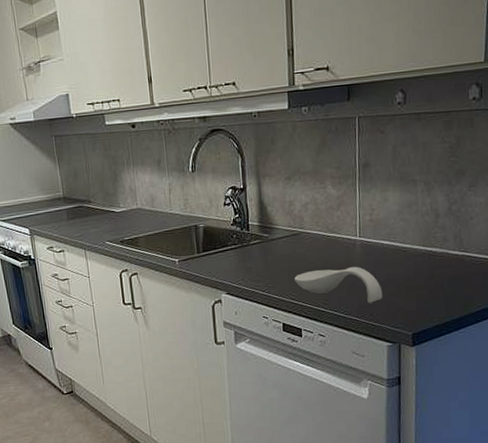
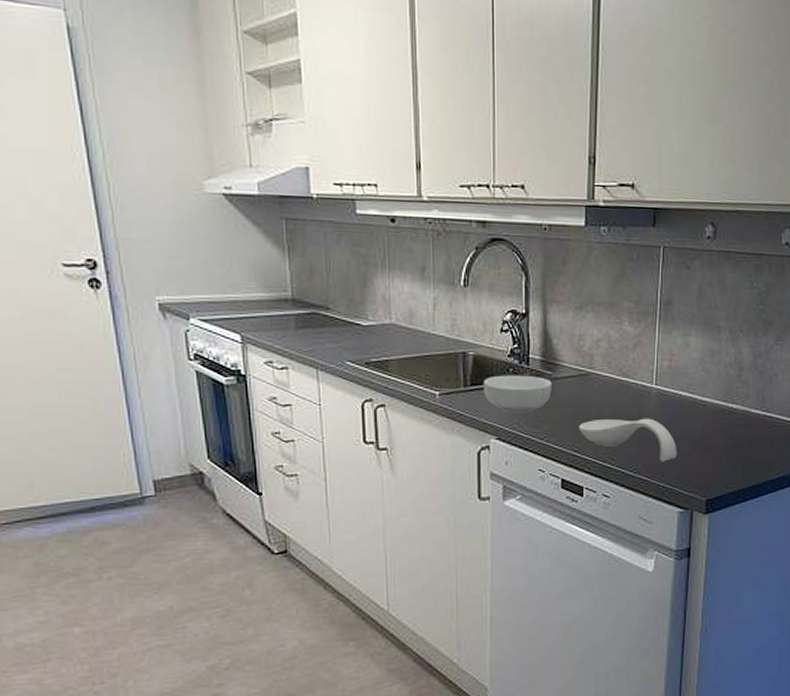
cereal bowl: none [212,239,270,272] -> present [482,375,552,413]

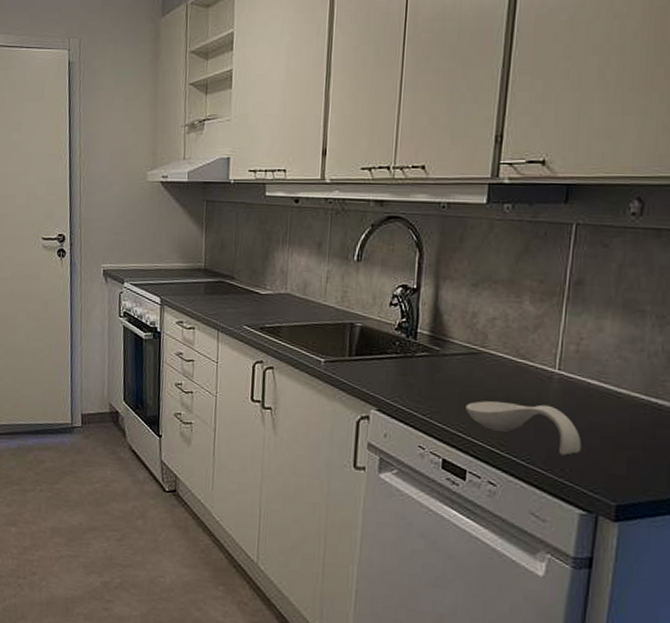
cereal bowl: present [482,375,552,413] -> none [367,347,439,387]

